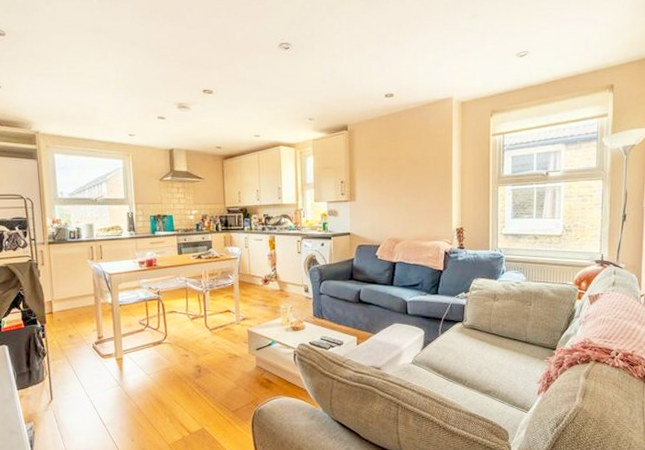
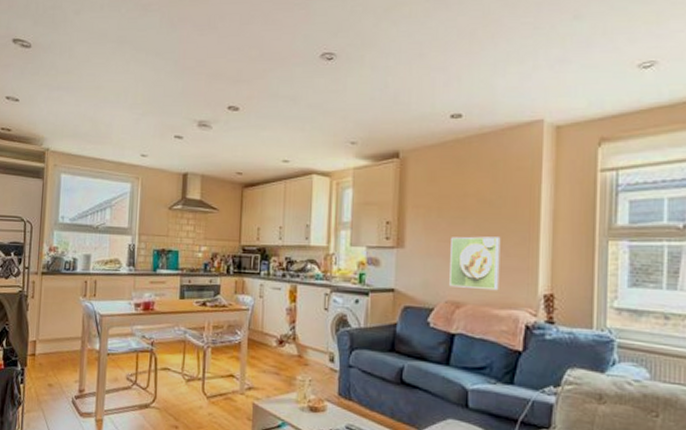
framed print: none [390,188,426,228] -> present [449,236,501,291]

